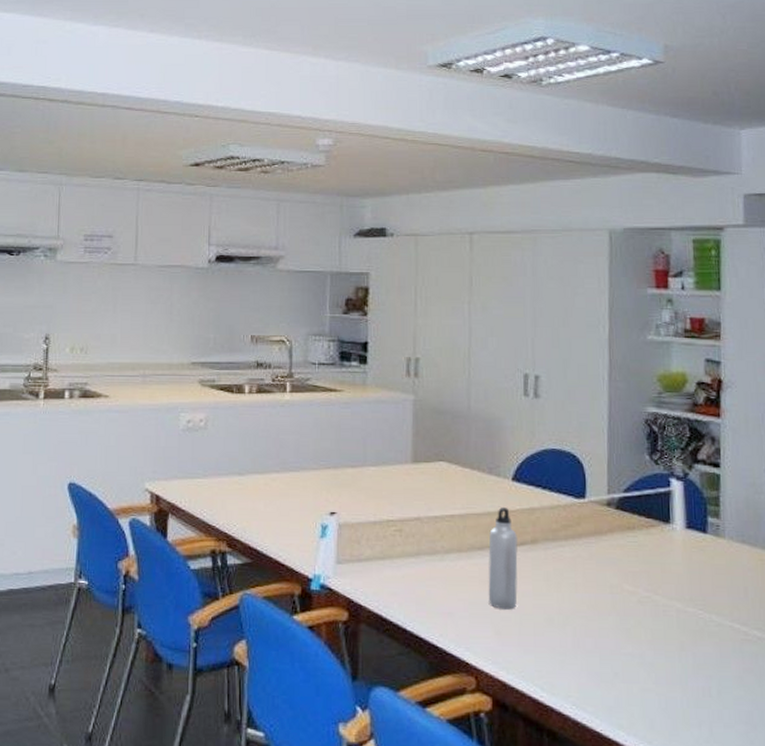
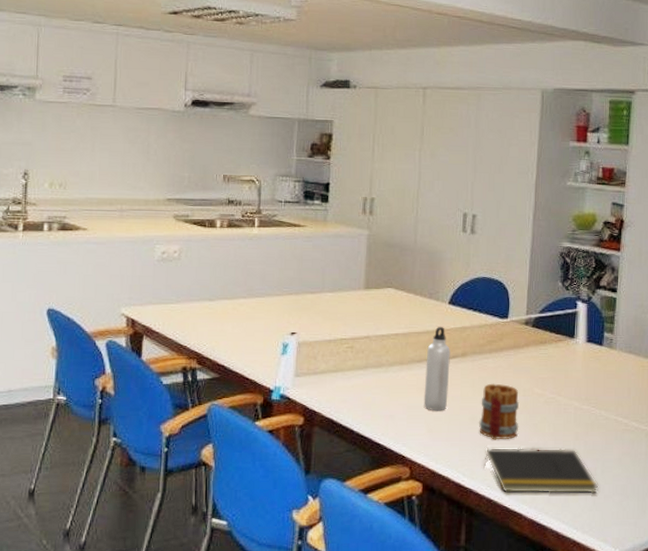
mug: none [557,577,608,648] -> present [479,383,520,440]
notepad: none [566,656,715,721] -> present [484,447,598,494]

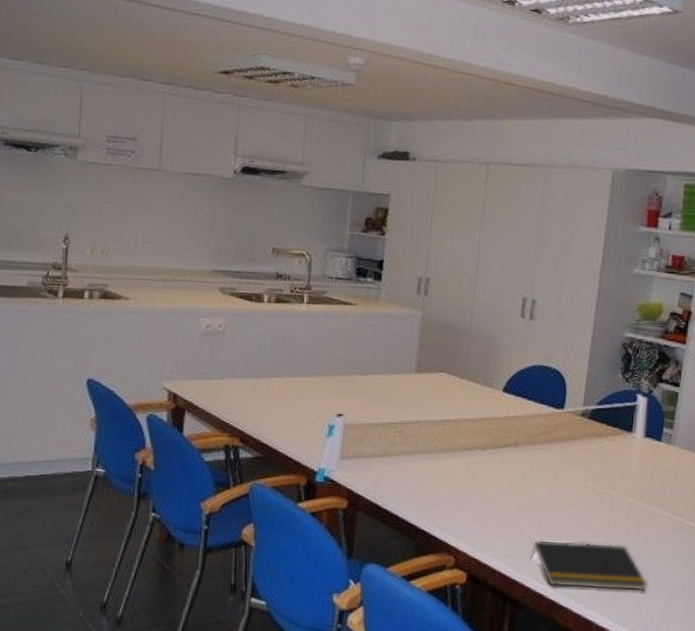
water bottle: present [424,327,450,411] -> none [472,415,502,501]
mug: present [479,383,520,440] -> none [528,475,571,533]

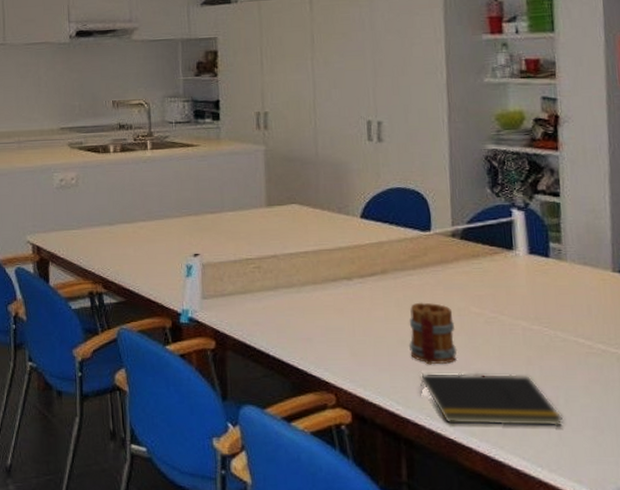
mug: none [528,475,571,533] -> present [409,302,457,365]

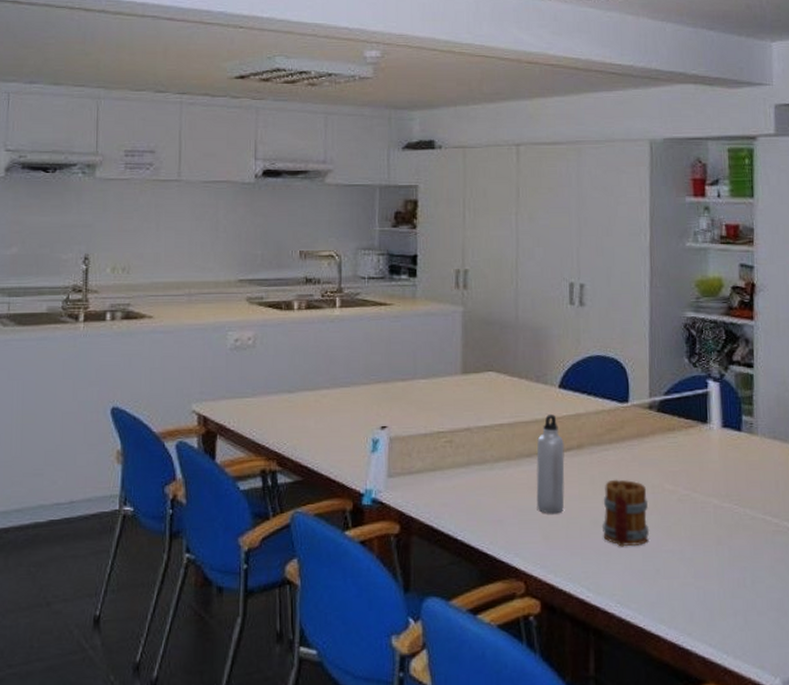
water bottle: none [341,243,371,334] -> present [536,415,565,514]
notepad: present [420,372,563,426] -> none [611,554,749,611]

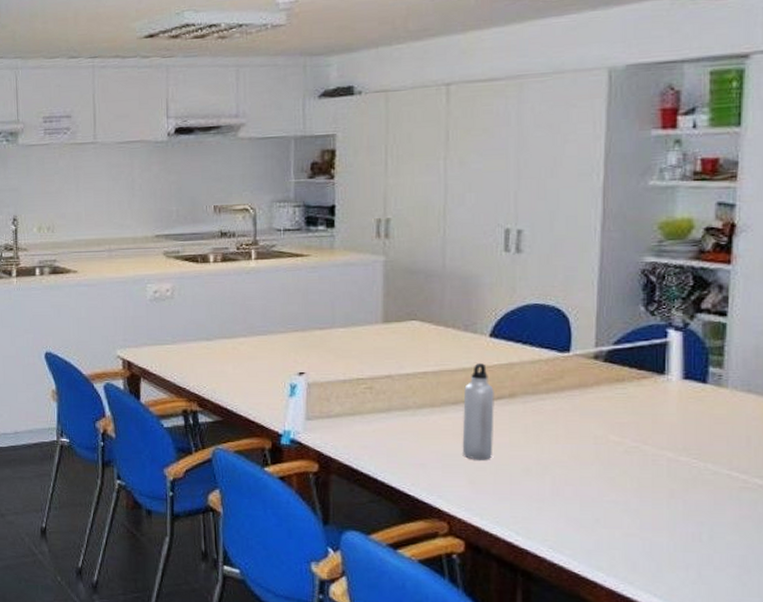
mug: present [602,479,650,547] -> none [535,429,590,495]

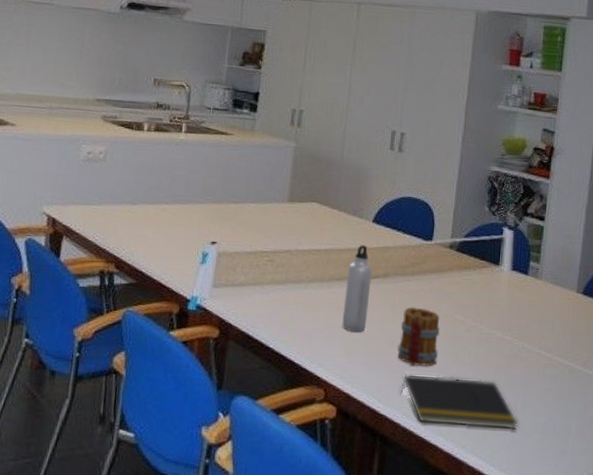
mug: none [535,429,590,495] -> present [397,307,441,367]
notepad: none [543,503,704,564] -> present [400,373,518,430]

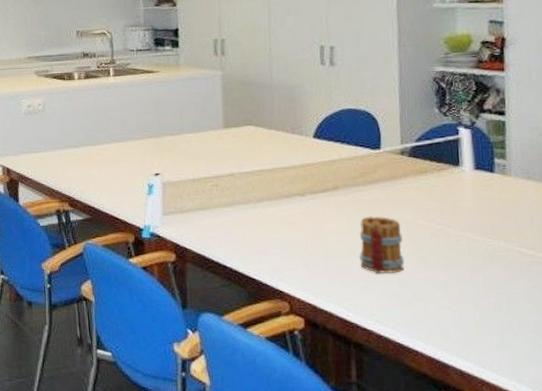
water bottle: present [342,245,372,333] -> none [295,161,323,246]
notepad: present [400,373,518,430] -> none [369,281,505,330]

